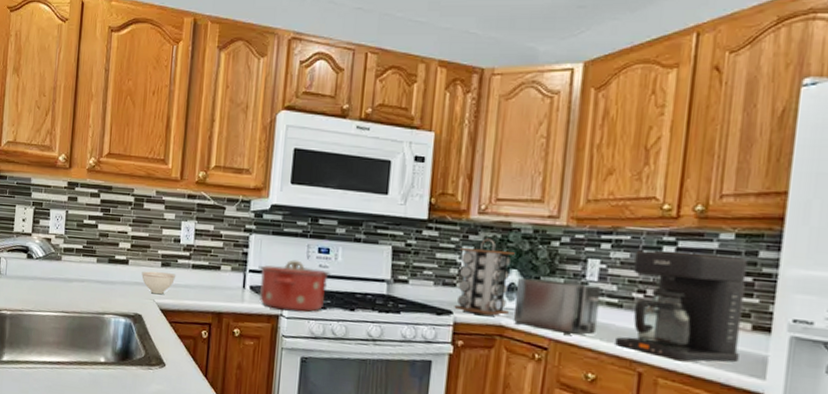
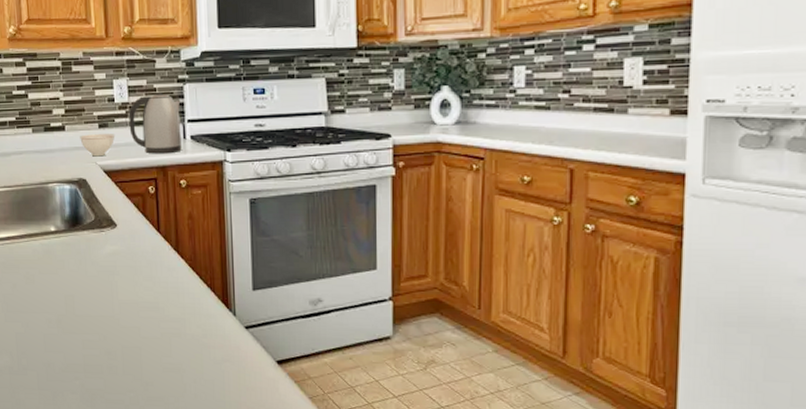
kettle: none [191,239,244,301] -> present [128,93,182,154]
casserole: present [258,259,332,312] -> none [196,104,270,156]
spice rack: present [454,238,514,316] -> none [391,58,444,134]
toaster: present [513,277,602,336] -> none [449,91,529,142]
coffee maker: present [615,250,748,363] -> none [546,46,662,154]

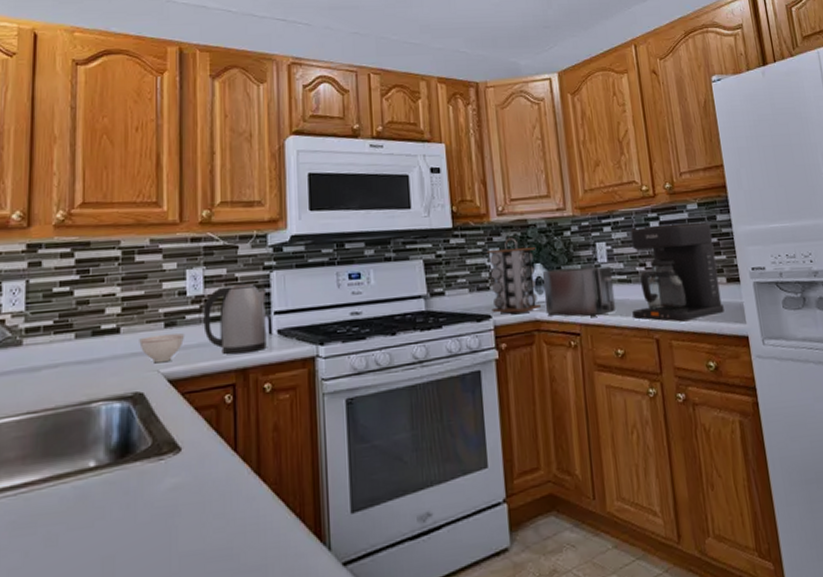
spice rack: none [391,58,444,134] -> present [487,237,541,314]
toaster: none [449,91,529,142] -> present [542,266,616,317]
coffee maker: none [546,46,662,154] -> present [631,222,724,322]

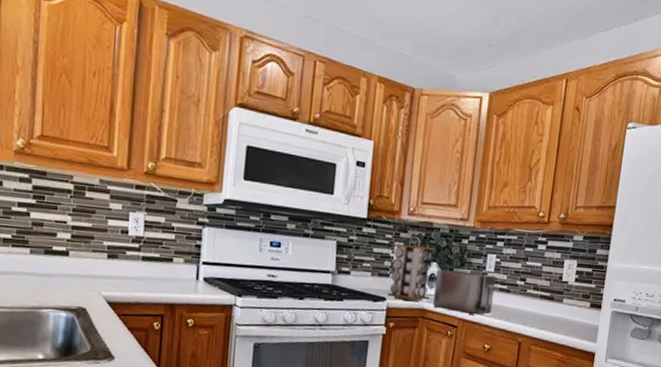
bowl: present [139,333,185,364] -> none [85,263,125,288]
kettle: present [203,282,267,355] -> none [140,232,197,292]
coffee maker: present [631,222,724,322] -> none [504,248,590,333]

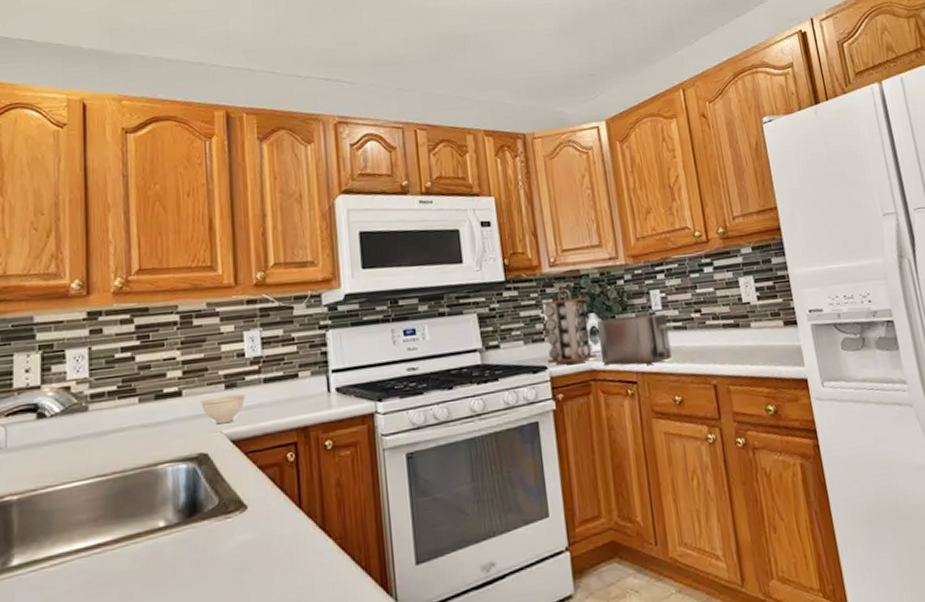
bowl: none [85,263,125,288] -> present [201,394,246,425]

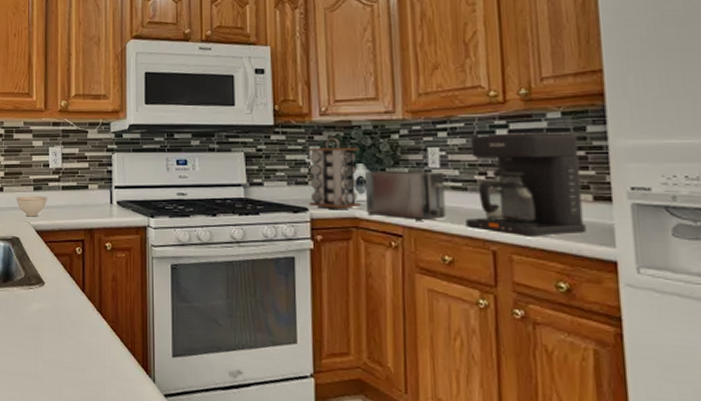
coffee maker: none [684,265,782,367] -> present [466,132,586,237]

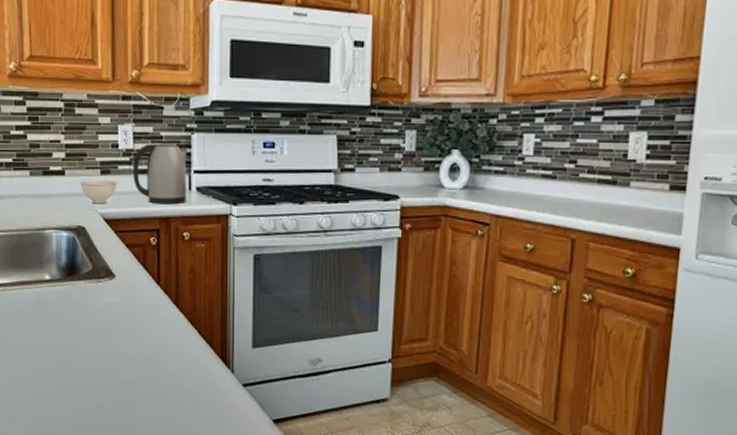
kettle: none [61,160,108,217] -> present [133,141,186,205]
spice rack: present [307,137,361,209] -> none [400,121,455,197]
toaster: present [364,171,447,221] -> none [456,157,537,209]
coffee maker: present [466,132,586,237] -> none [550,121,666,225]

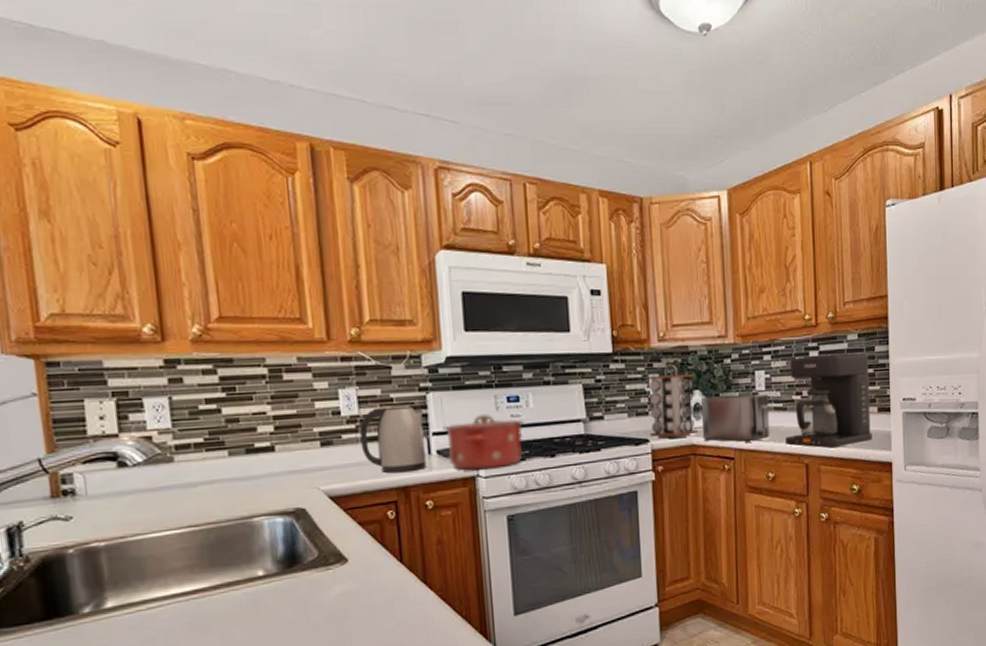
bowl: present [80,180,118,204] -> none [296,452,343,481]
casserole: none [203,157,279,209] -> present [443,413,526,471]
spice rack: none [400,121,455,197] -> present [646,364,698,439]
toaster: none [456,157,537,209] -> present [700,393,770,443]
coffee maker: none [550,121,666,225] -> present [785,352,872,449]

